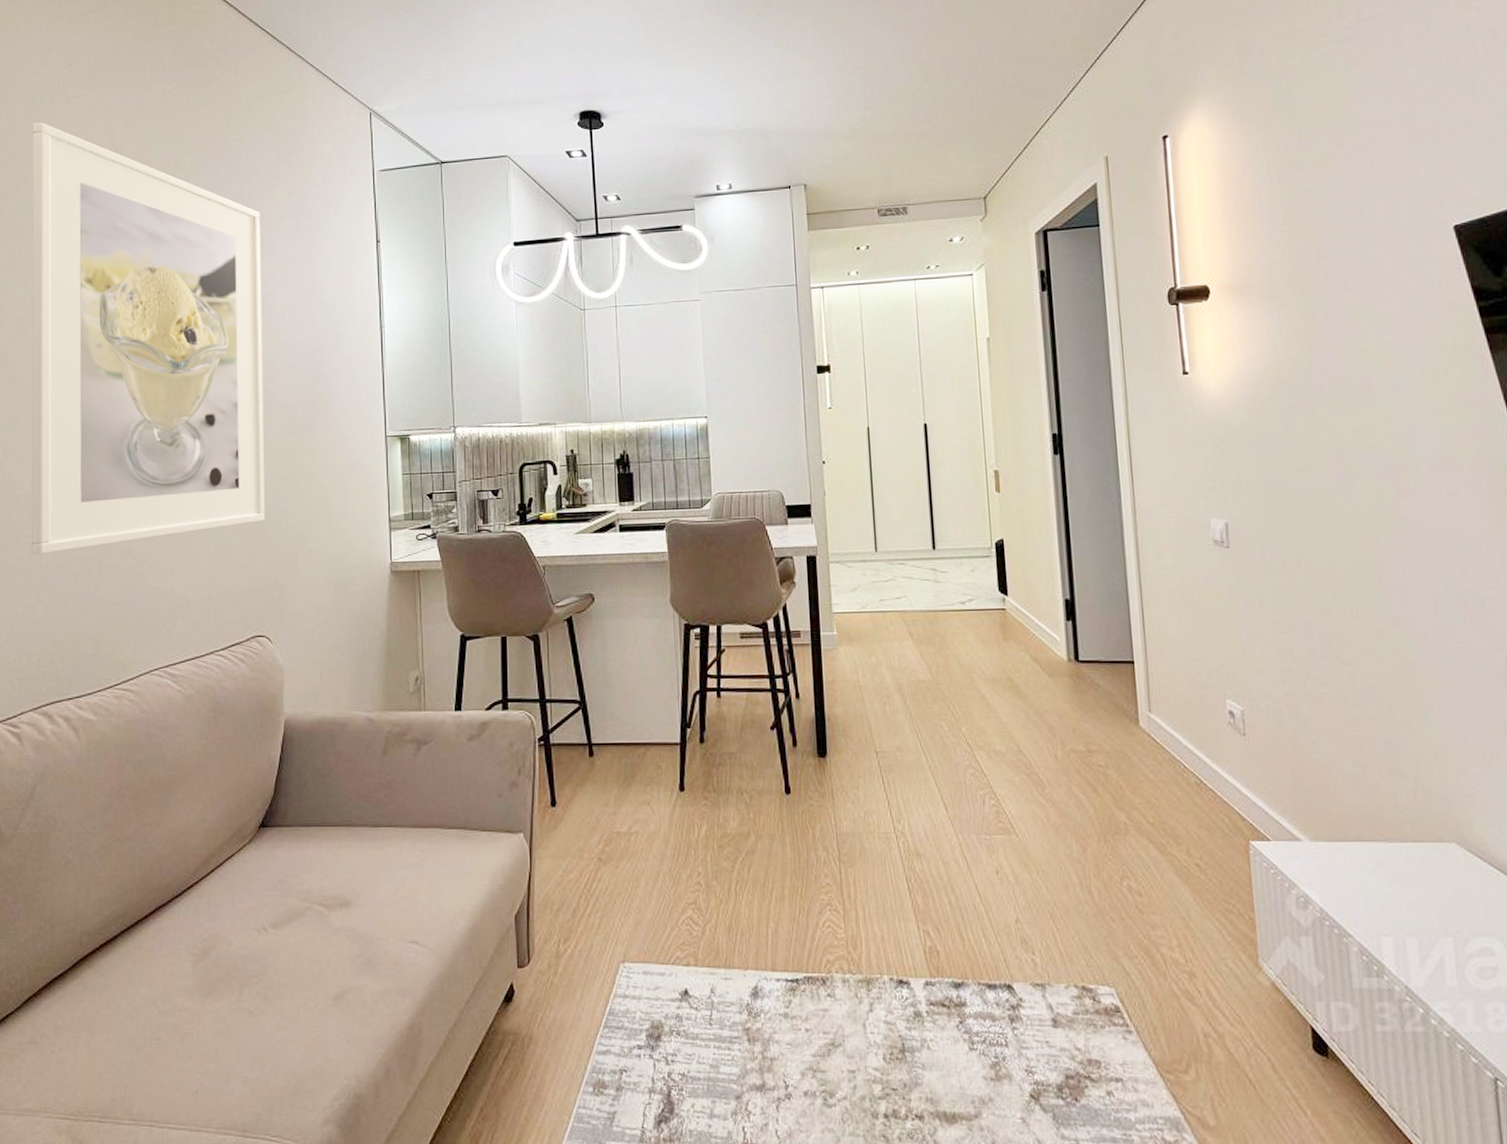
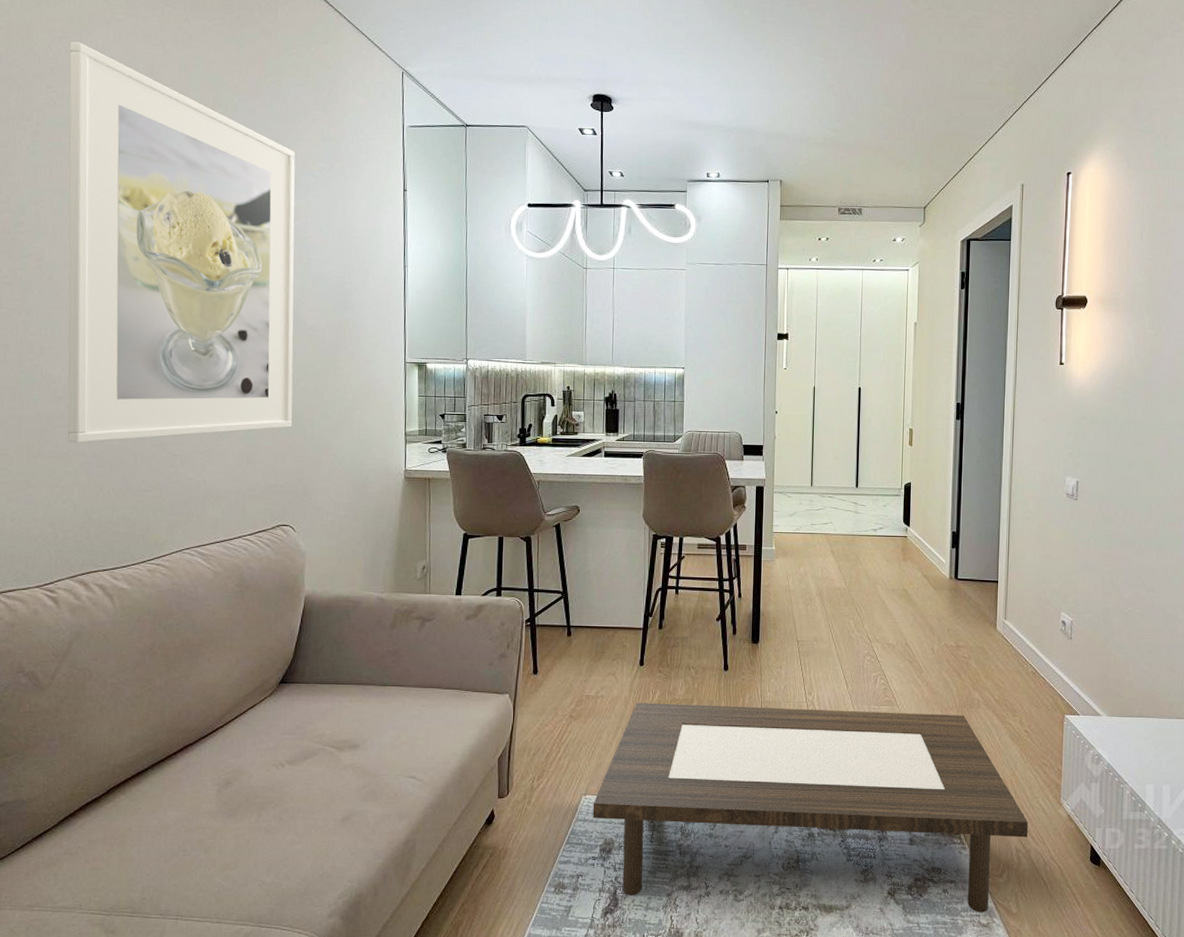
coffee table: none [634,839,1218,1125] -> present [592,703,1028,912]

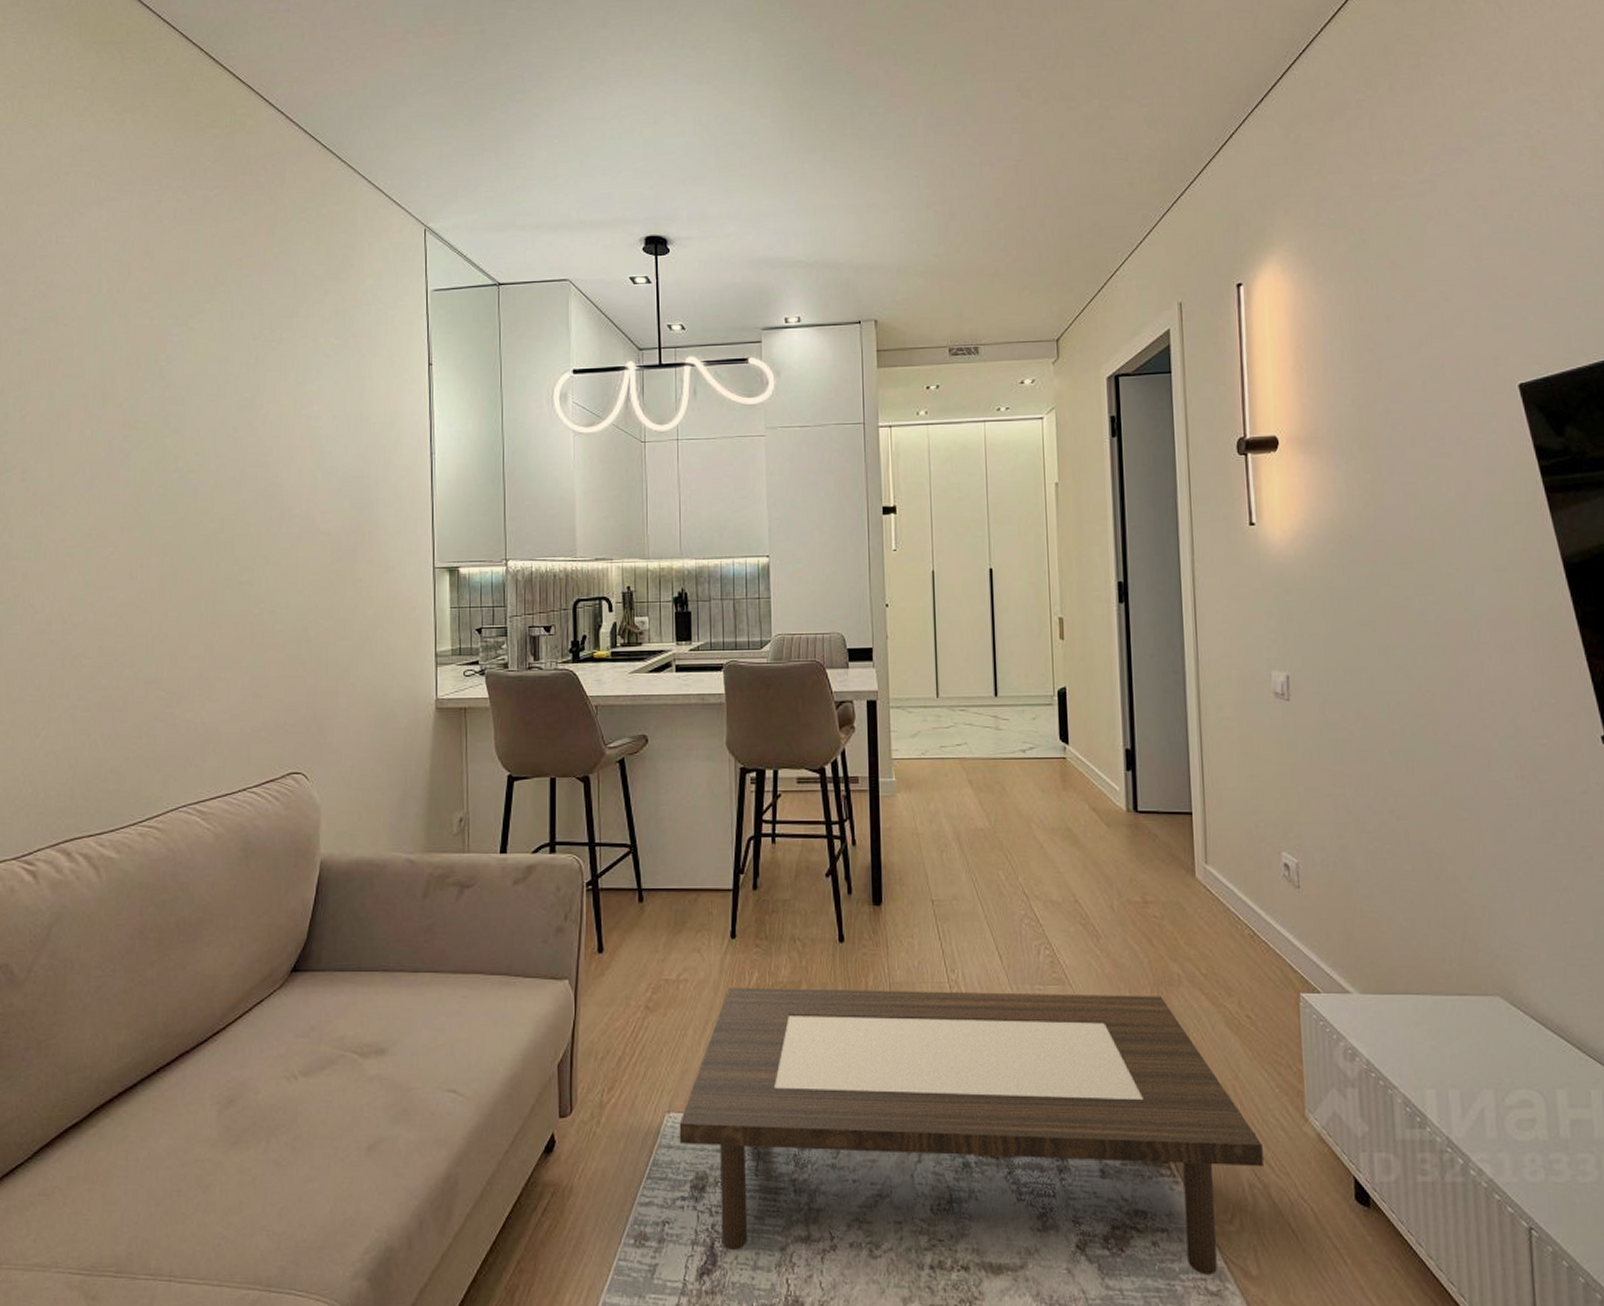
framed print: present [68,41,296,444] -> none [52,226,306,684]

